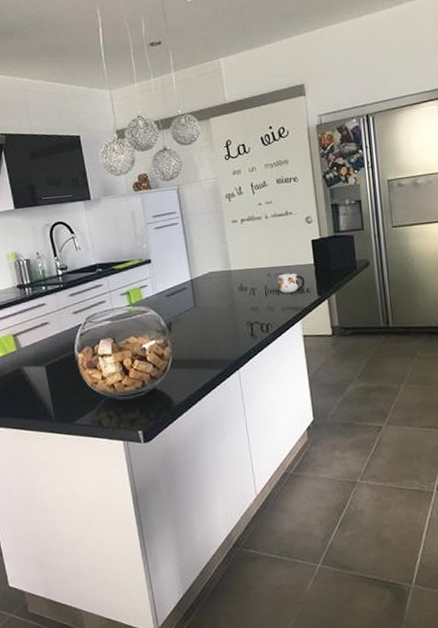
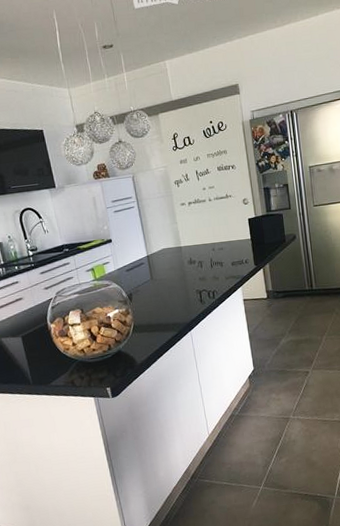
mug: present [277,272,305,293] -> none [221,247,244,265]

